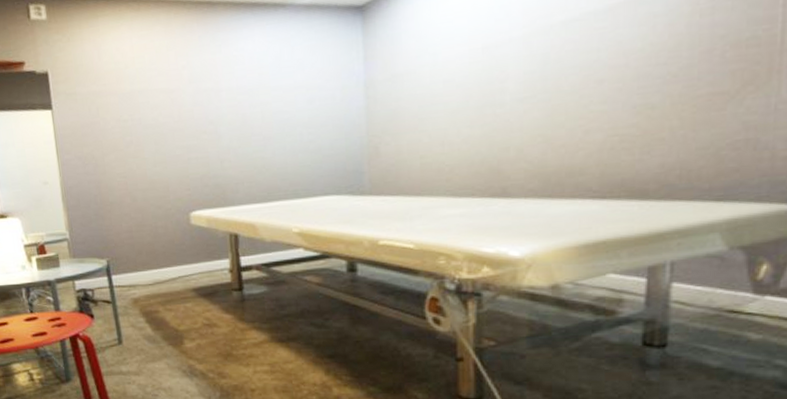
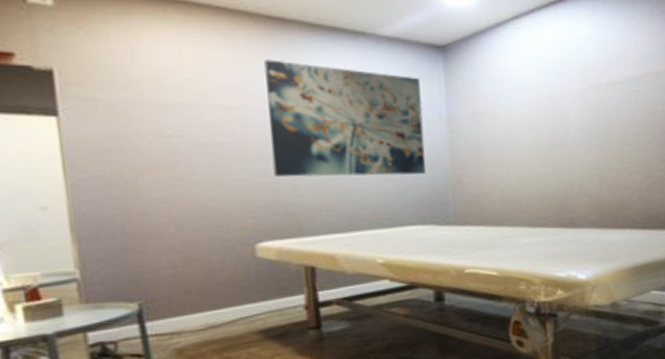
wall art: none [196,42,342,152] -> present [264,59,426,177]

